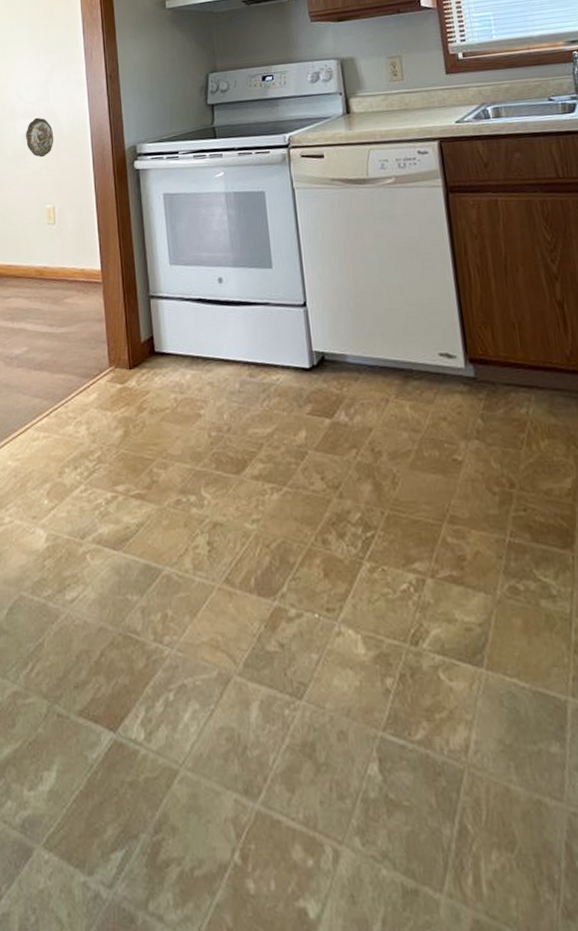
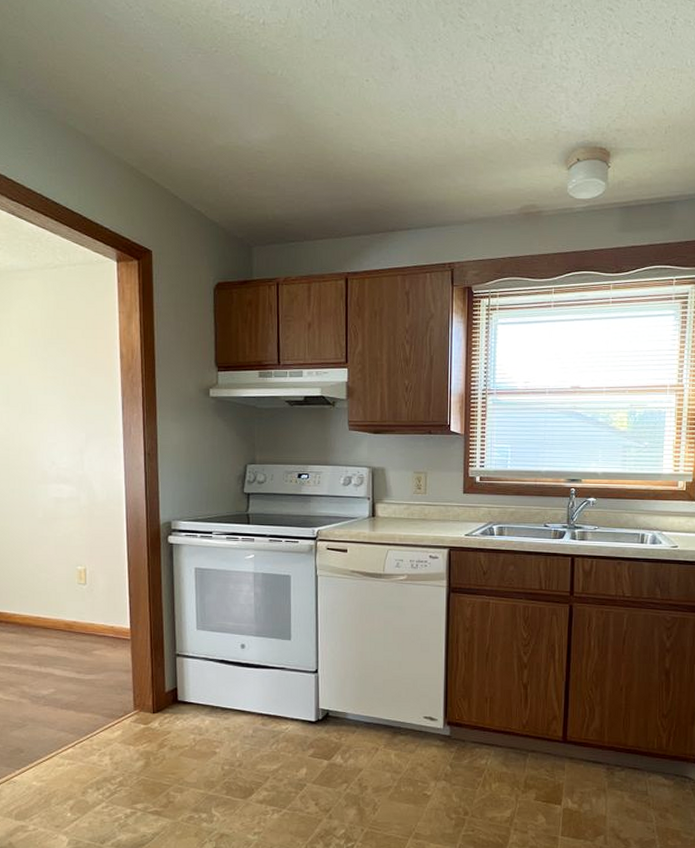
decorative plate: present [26,117,54,158] -> none [58,484,88,522]

